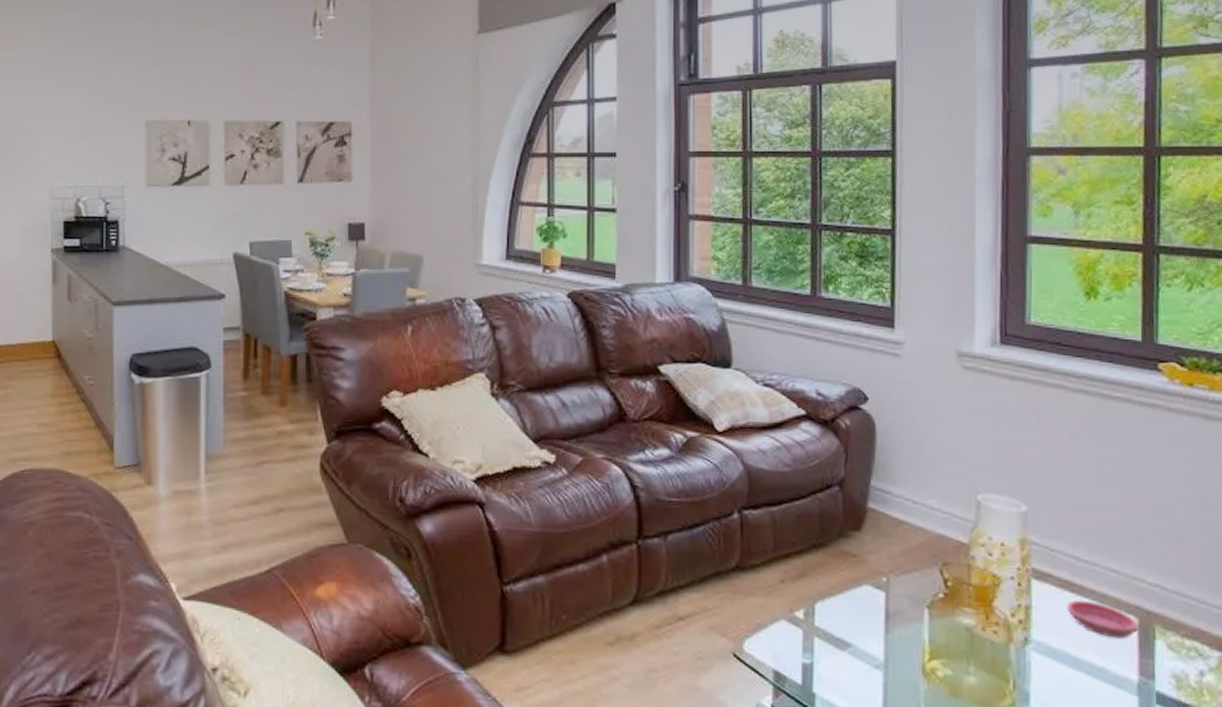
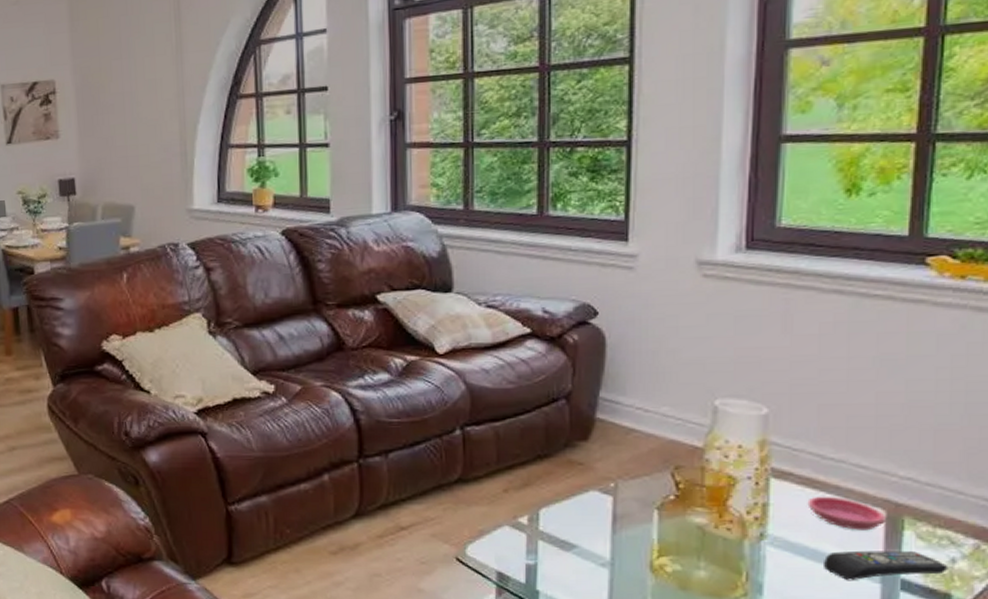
remote control: none [1085,659,1198,693] -> present [824,550,949,581]

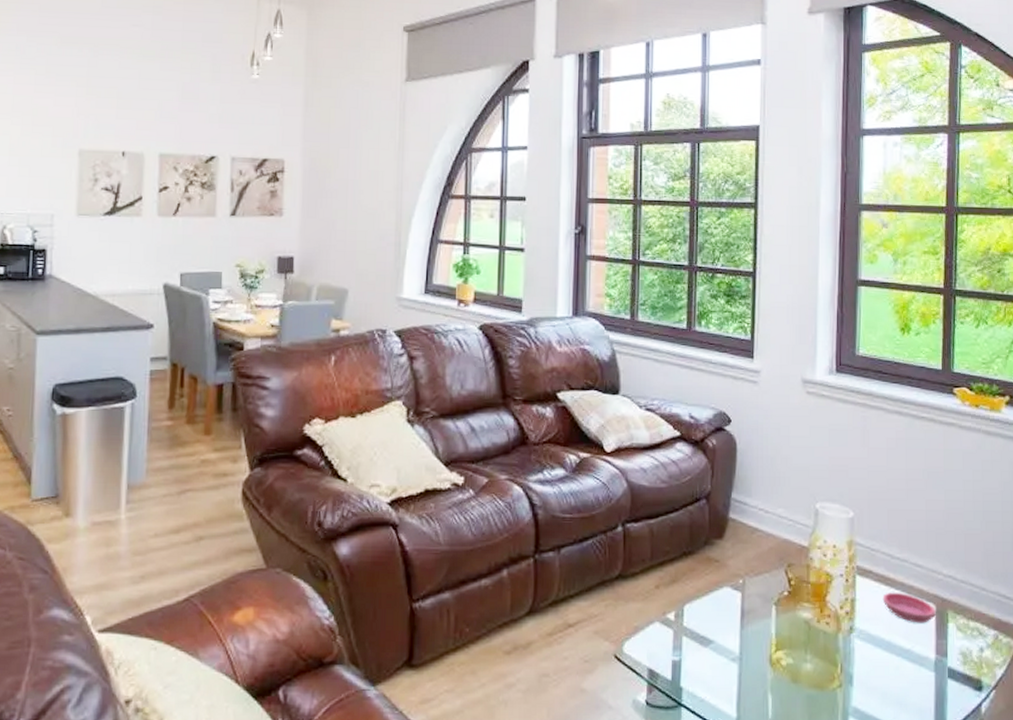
remote control: present [824,550,949,581] -> none [895,642,979,671]

